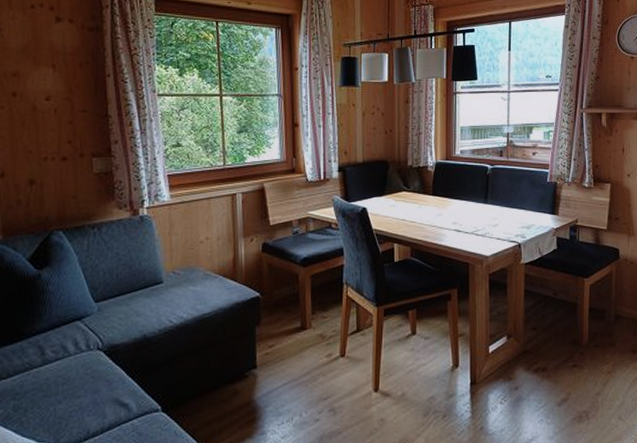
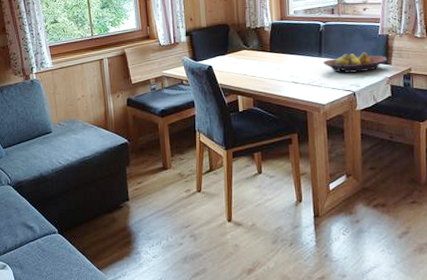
fruit bowl: none [489,200,555,222] -> present [323,52,388,73]

